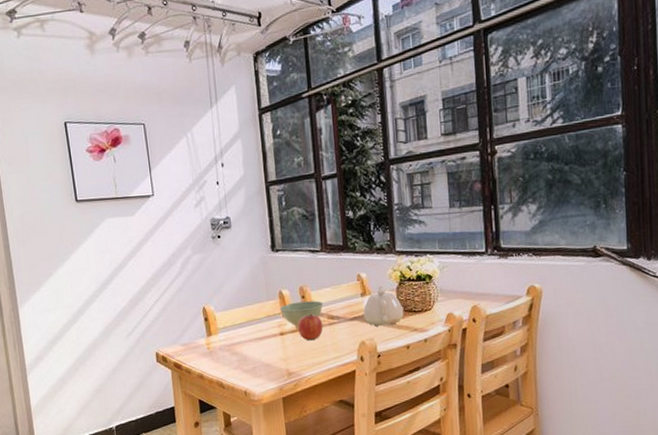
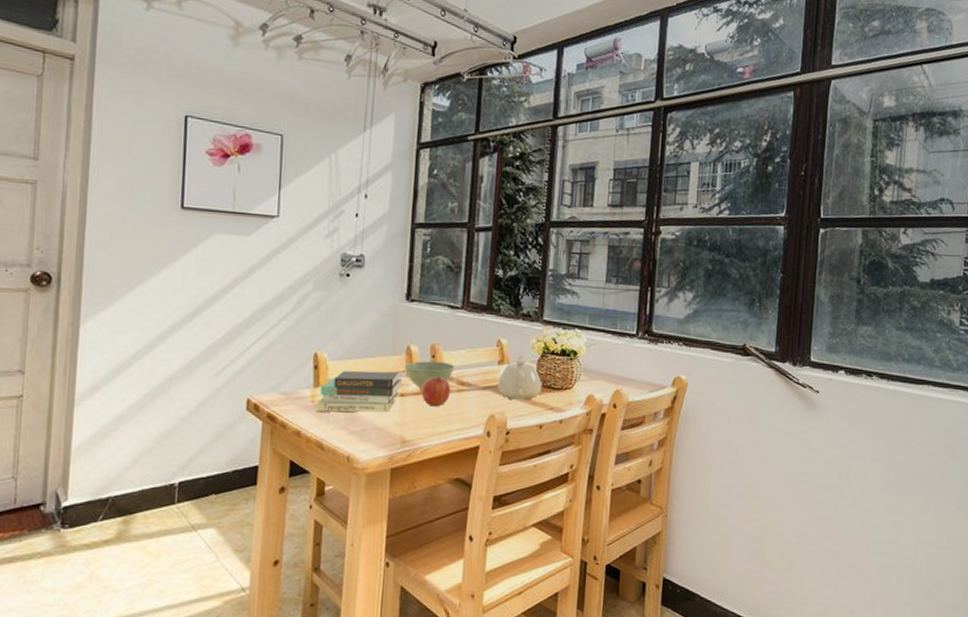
books: none [211,315,281,356] -> present [316,370,403,413]

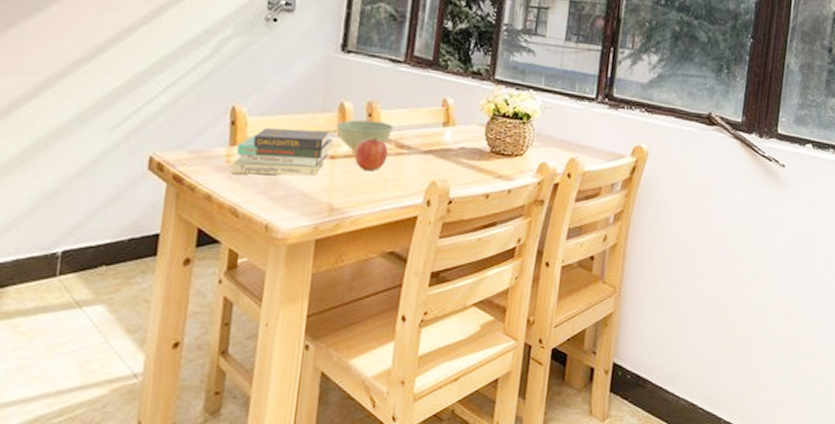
teapot: present [496,355,542,400] -> none [439,117,491,167]

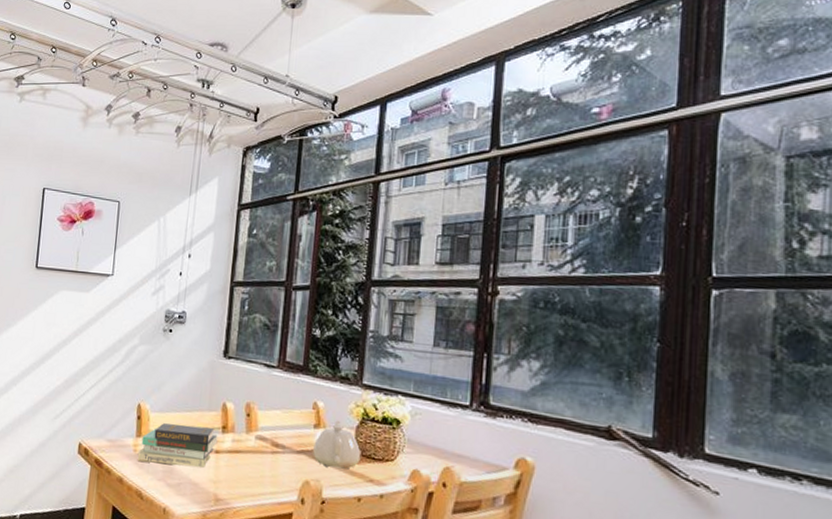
bowl: present [336,119,394,155] -> none [220,418,270,451]
fruit: present [354,136,389,170] -> none [235,434,265,466]
teapot: none [439,117,491,167] -> present [312,420,361,470]

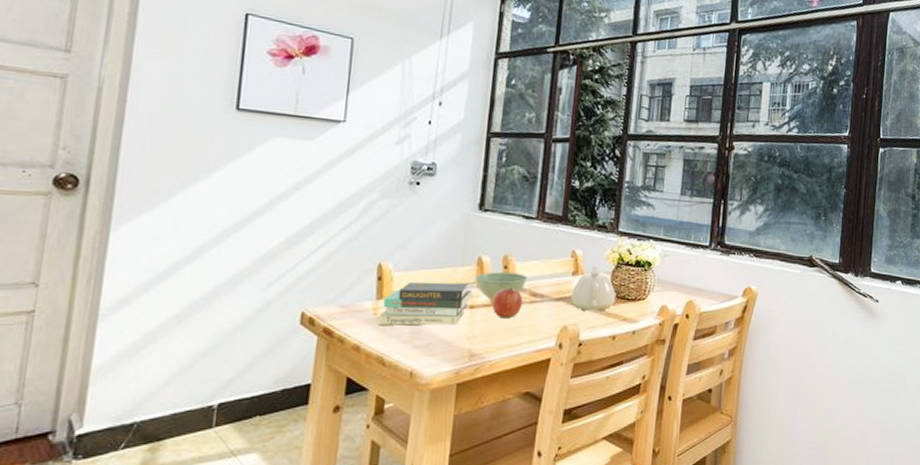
bowl: none [220,418,270,451] -> present [475,272,528,304]
fruit: none [235,434,265,466] -> present [491,286,523,318]

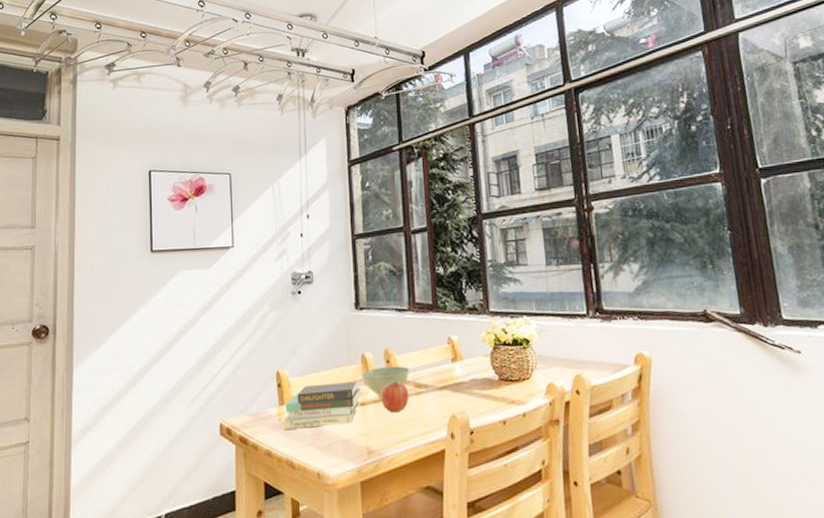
teapot: present [570,266,616,311] -> none [453,350,500,397]

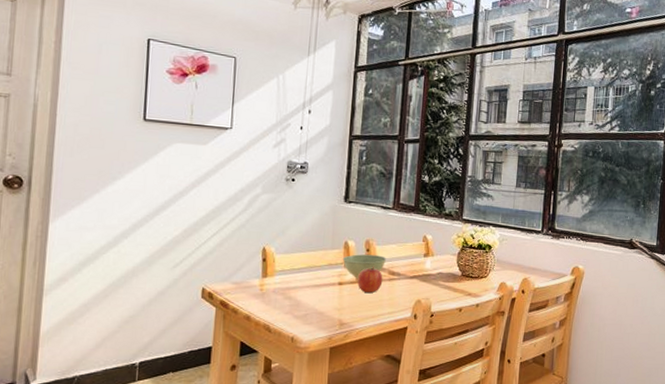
books: present [283,382,362,429] -> none [264,263,341,299]

